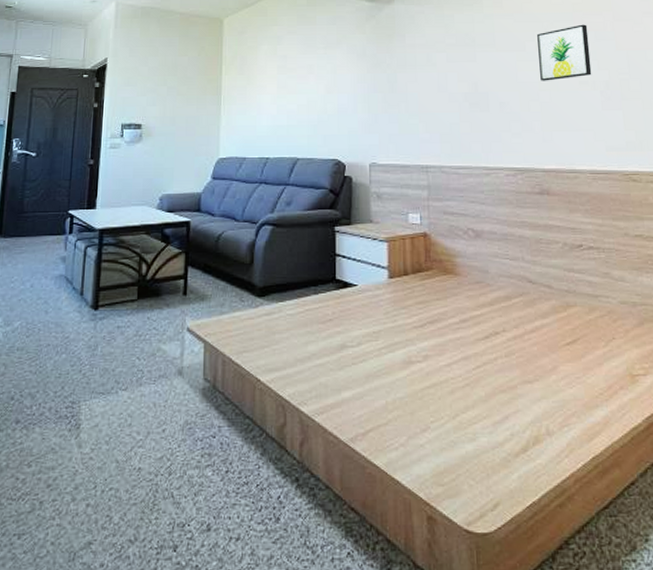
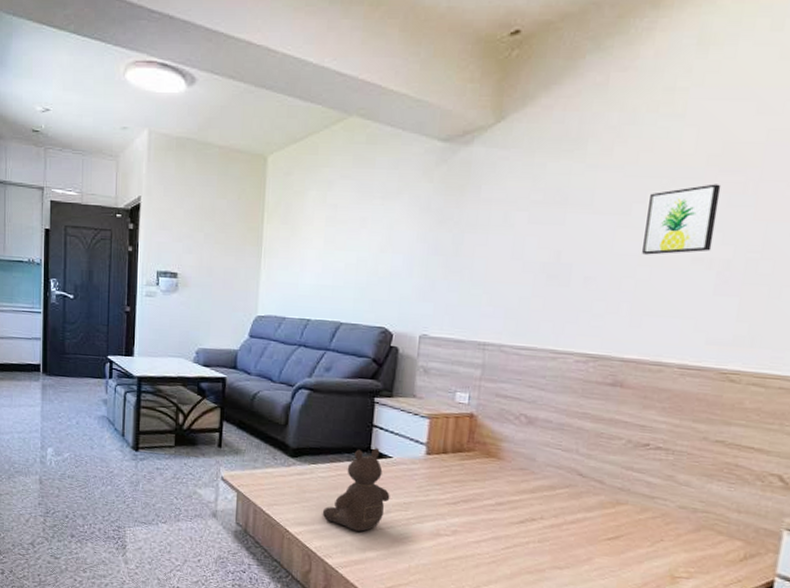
teddy bear: none [293,278,359,370] -> present [322,448,390,532]

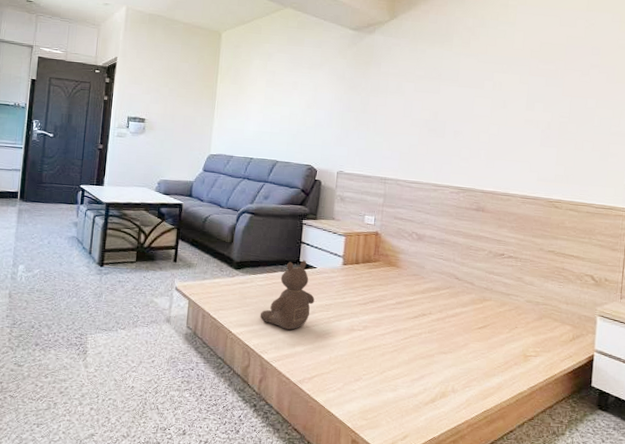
wall art: present [642,184,722,255] -> none [492,70,541,117]

